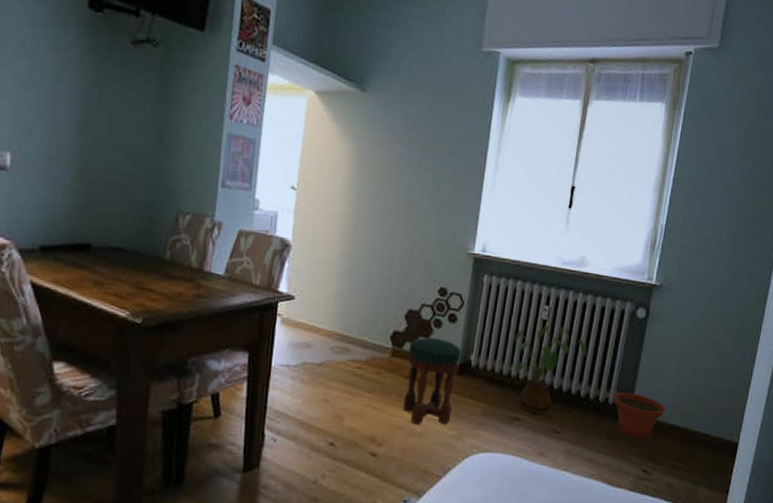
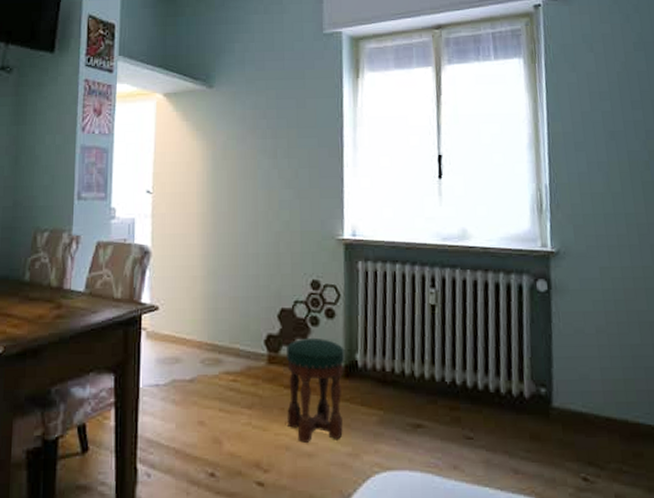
house plant: present [513,324,587,415] -> none [400,310,488,418]
plant pot: present [613,392,666,440] -> none [528,381,595,440]

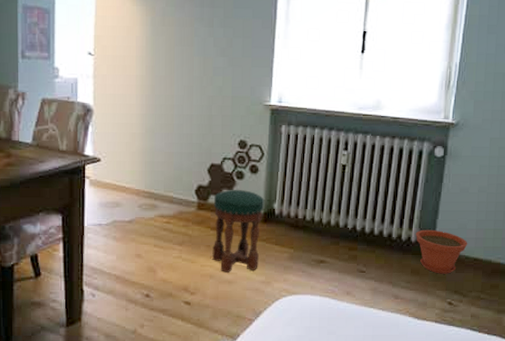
plant pot: none [528,381,595,440] -> present [416,229,468,274]

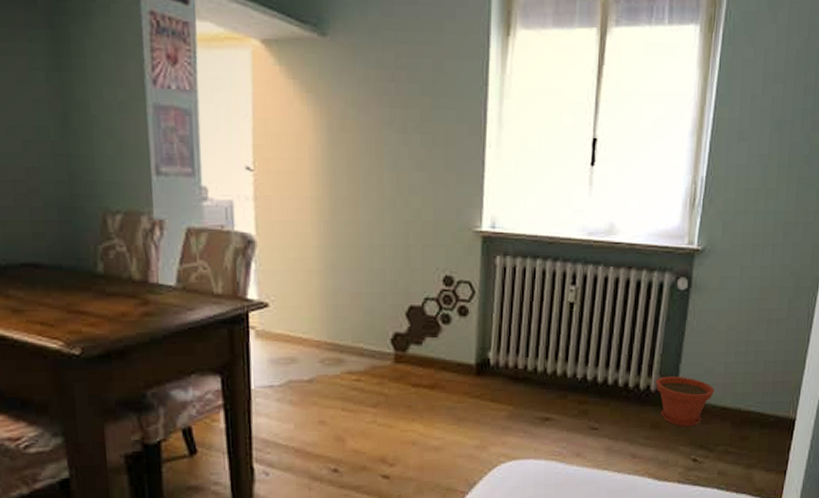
stool: present [212,189,265,272] -> none [414,336,477,438]

